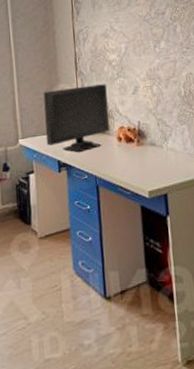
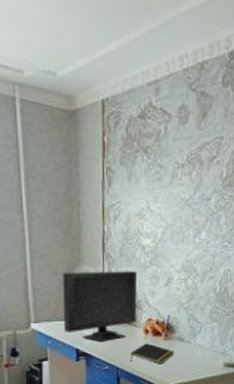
notepad: none [106,150,148,171] -> present [130,343,175,365]

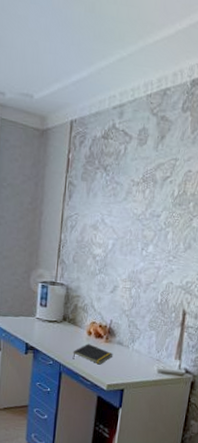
computer monitor: present [62,271,137,343] -> none [17,273,86,339]

